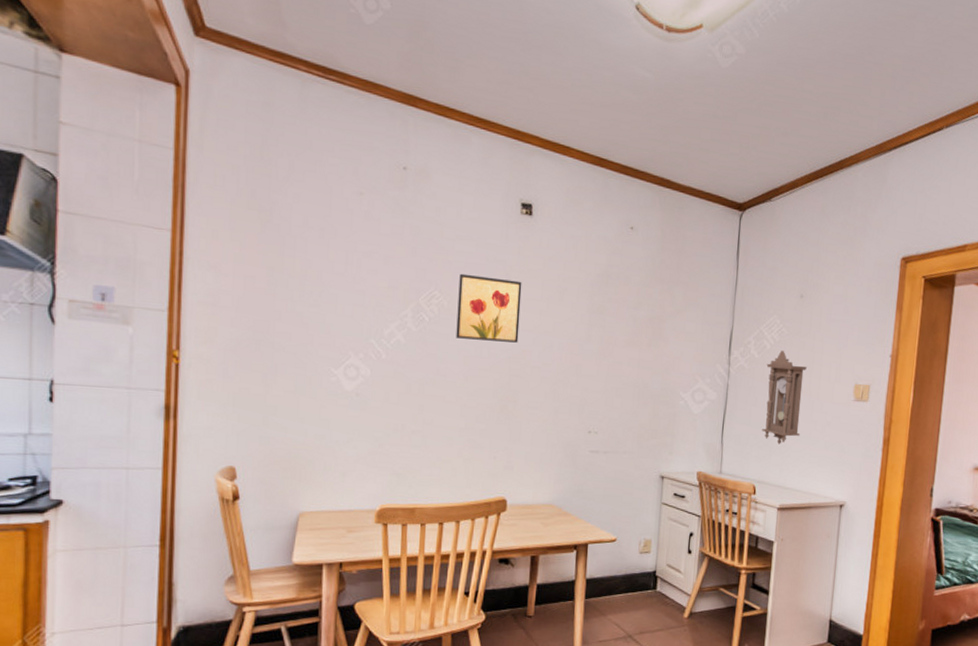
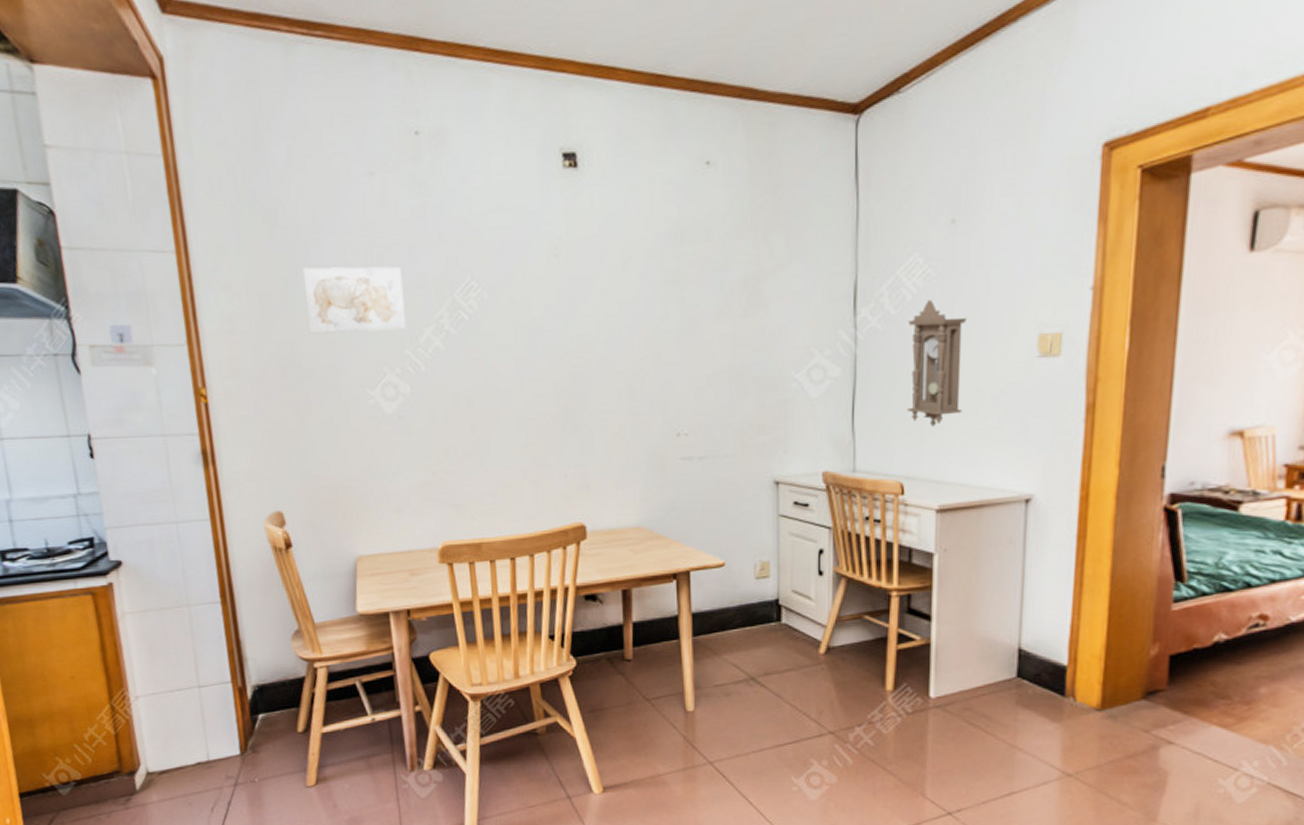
wall art: none [286,260,376,323] -> present [303,266,406,334]
wall art: present [456,273,522,343] -> none [498,254,578,336]

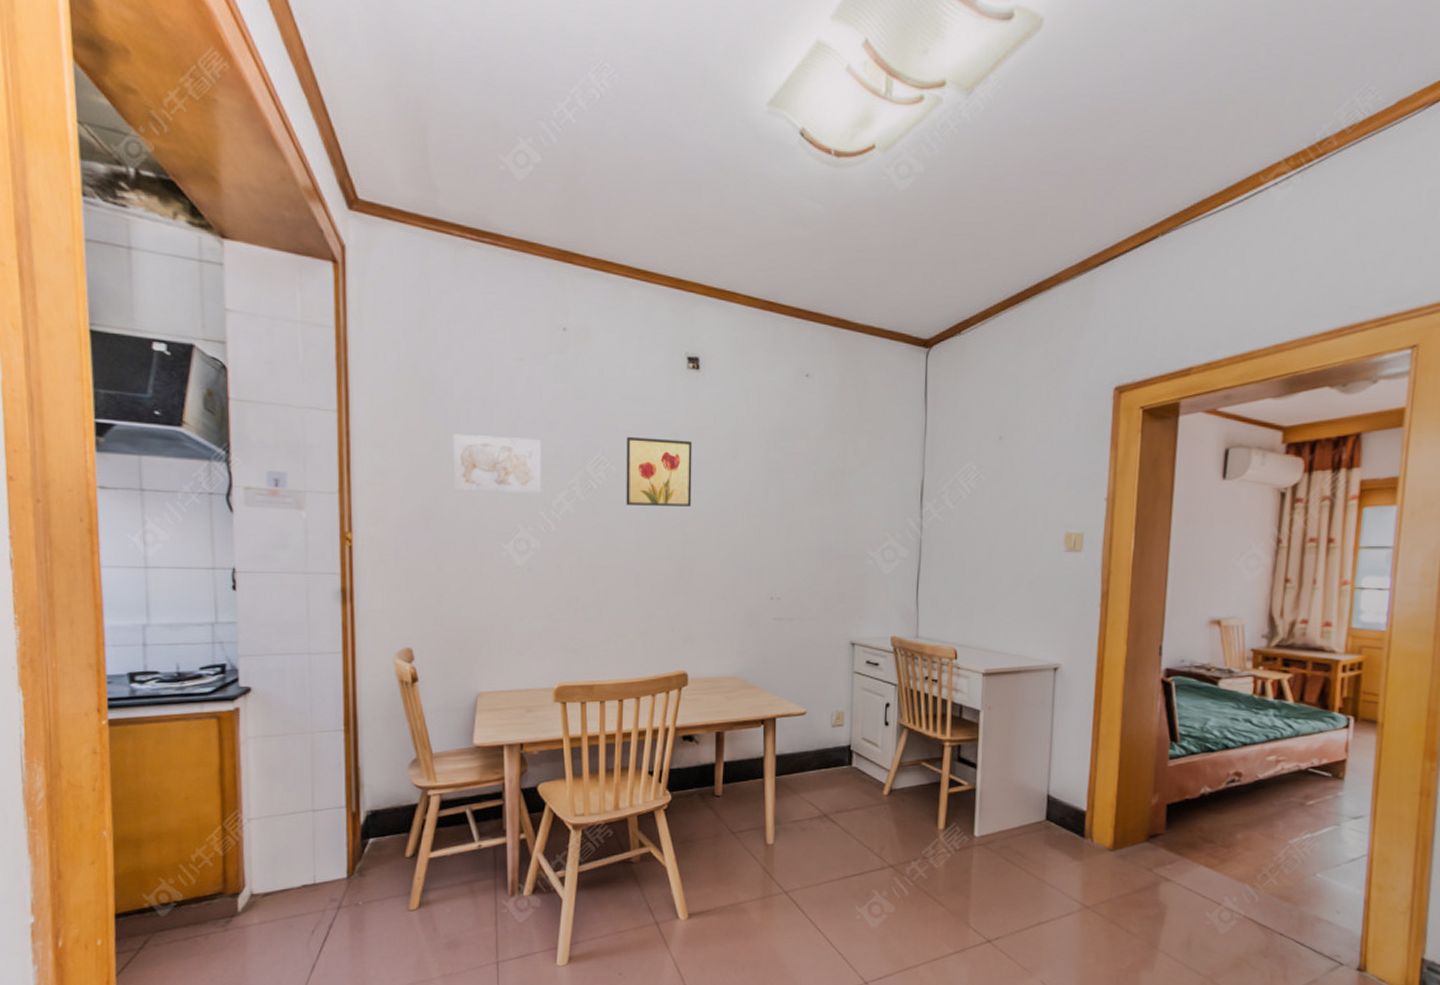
wall art: none [498,254,578,336] -> present [626,436,693,507]
pendulum clock: present [907,300,968,427] -> none [961,499,1011,604]

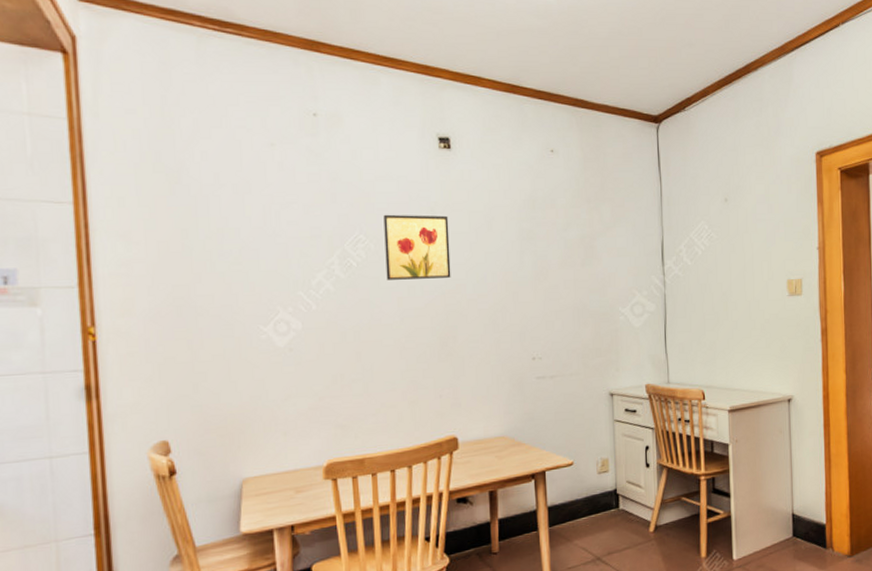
wall art: present [453,433,541,494] -> none [203,220,299,278]

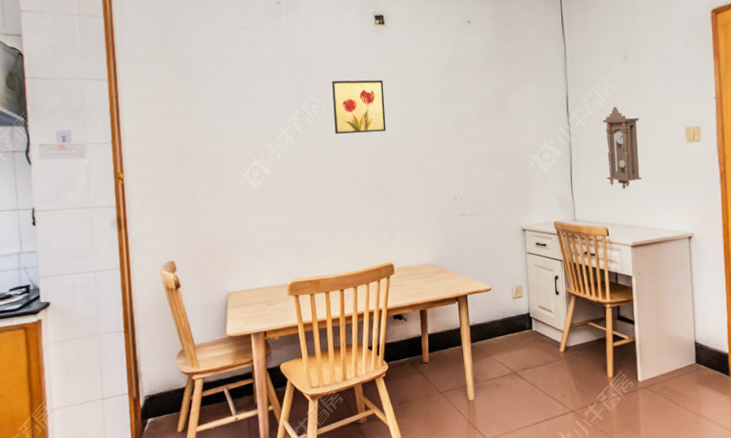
pendulum clock: none [700,255,742,348] -> present [602,106,642,189]

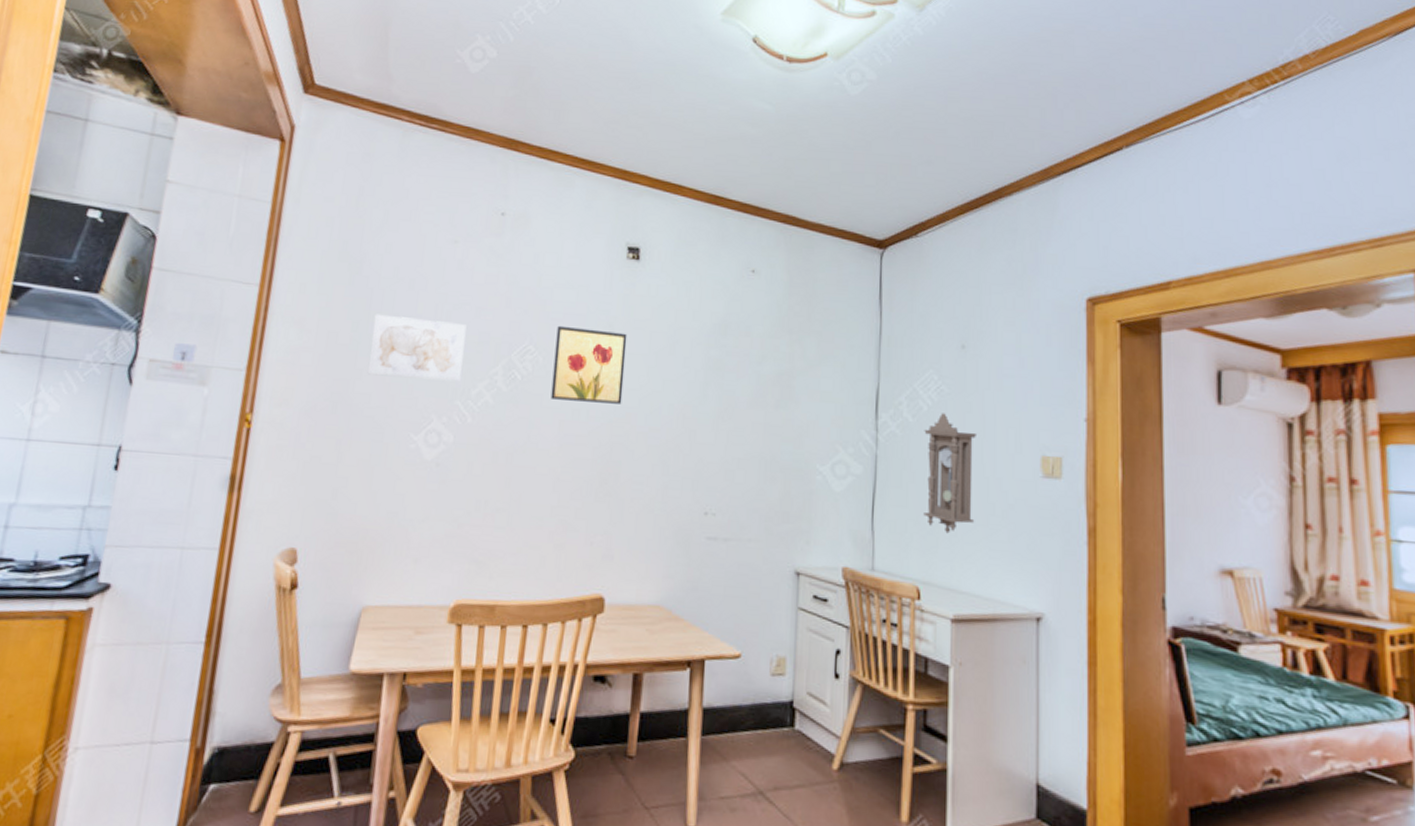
wall art: none [197,88,268,135] -> present [367,314,467,382]

